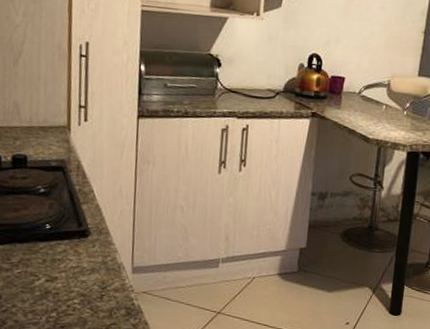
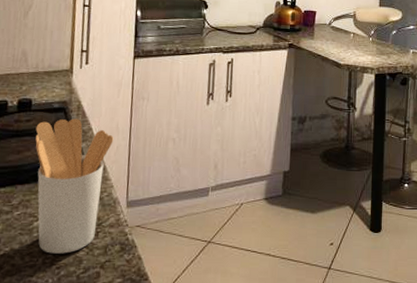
utensil holder: none [32,179,117,314] -> present [35,118,114,254]

